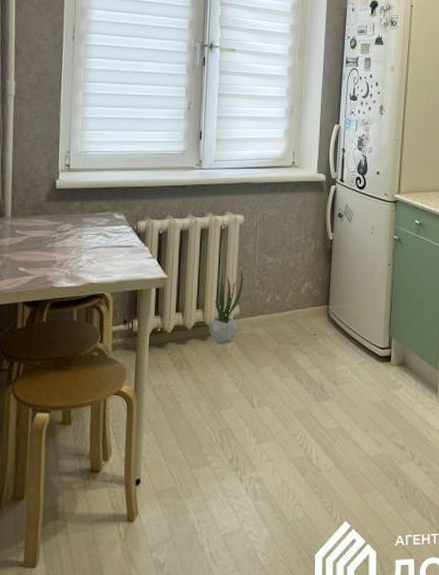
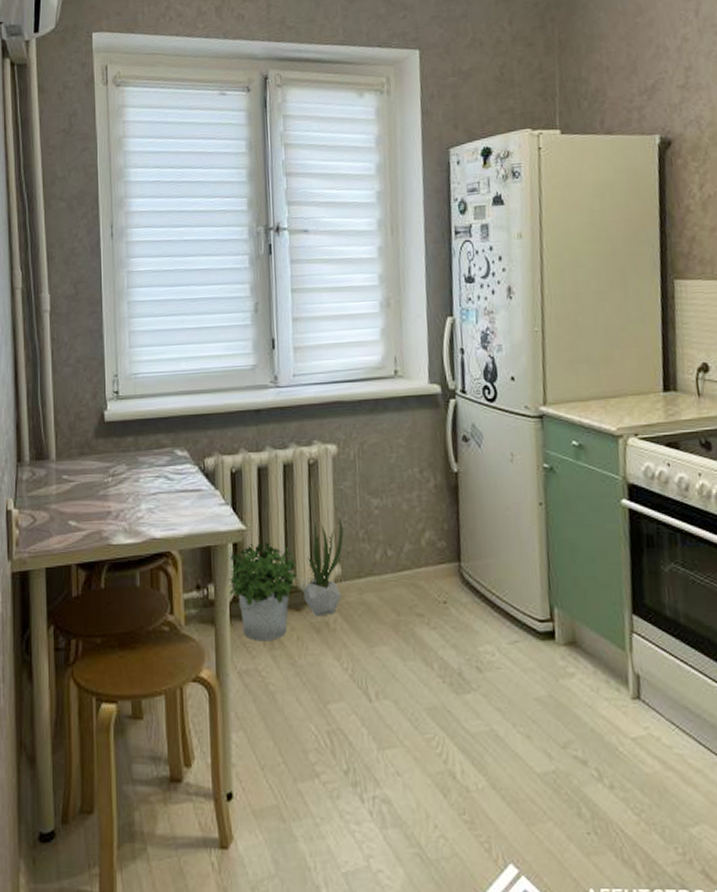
potted plant: none [149,288,206,364] -> present [228,542,299,642]

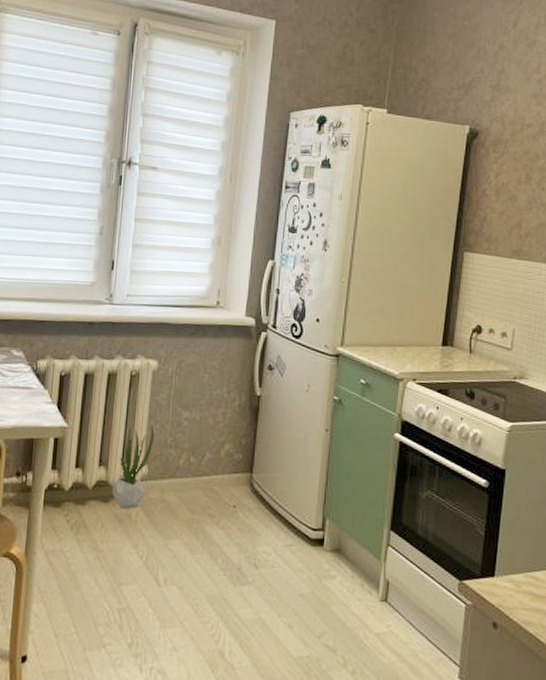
potted plant: present [228,542,299,642] -> none [45,440,109,527]

